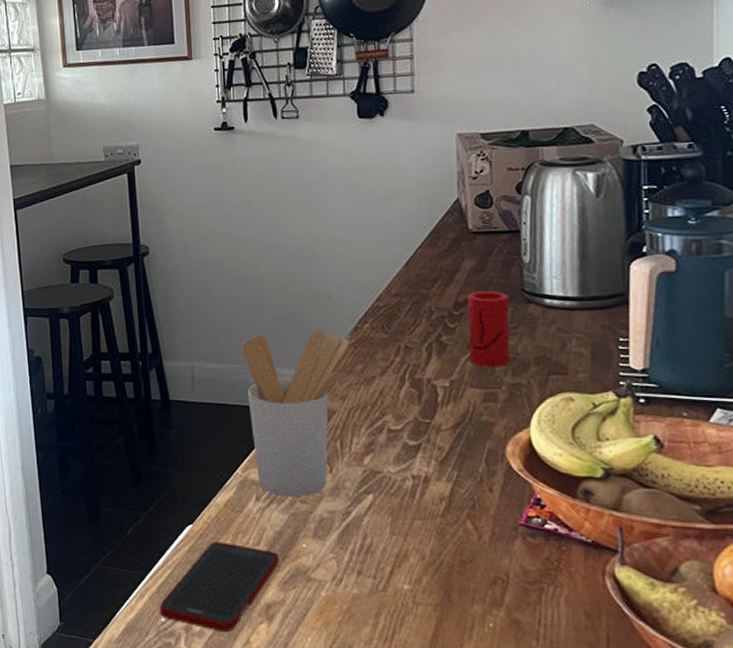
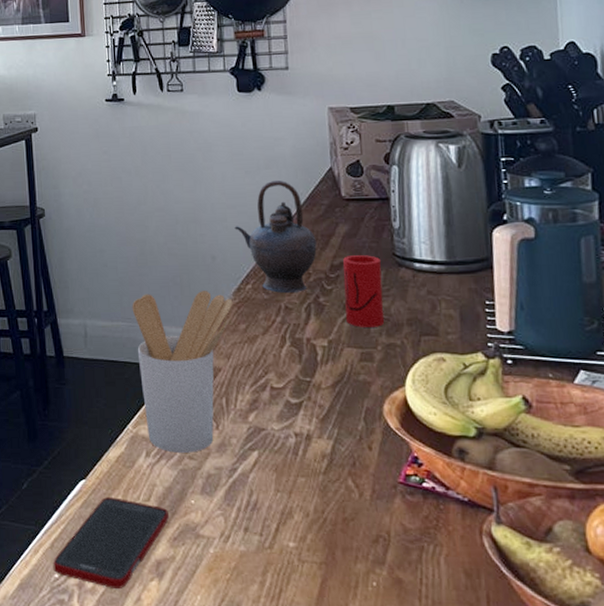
teapot: none [352,212,440,332] -> present [234,180,317,293]

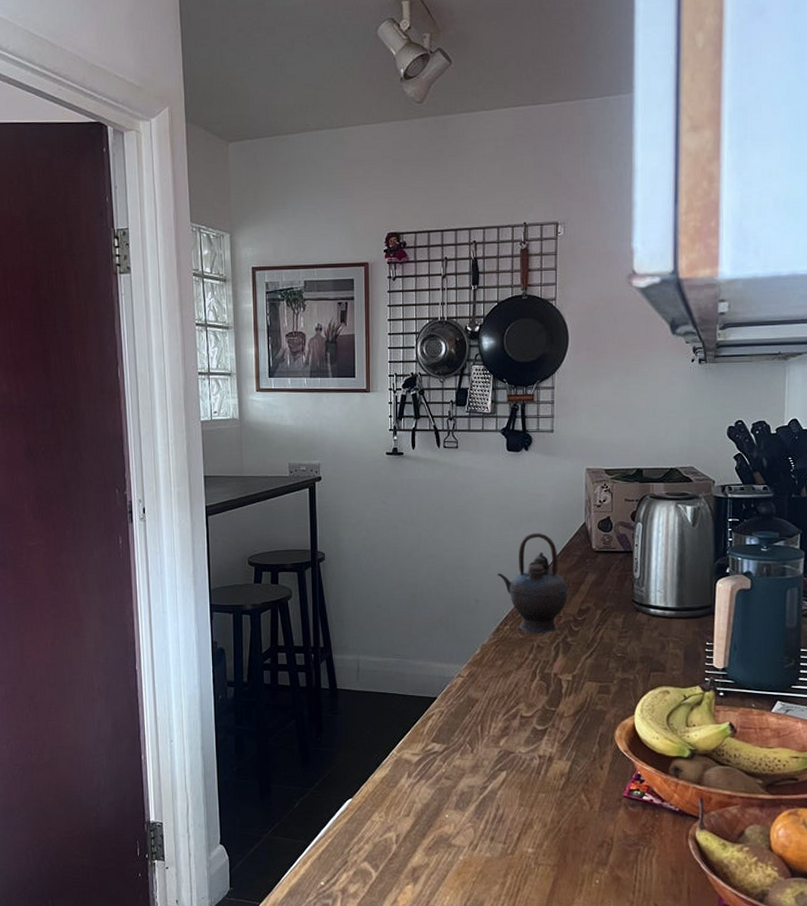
cell phone: present [53,497,169,590] -> none [319,813,425,893]
utensil holder: present [132,291,233,453] -> none [401,631,492,774]
cup: present [343,255,385,327] -> none [589,601,622,664]

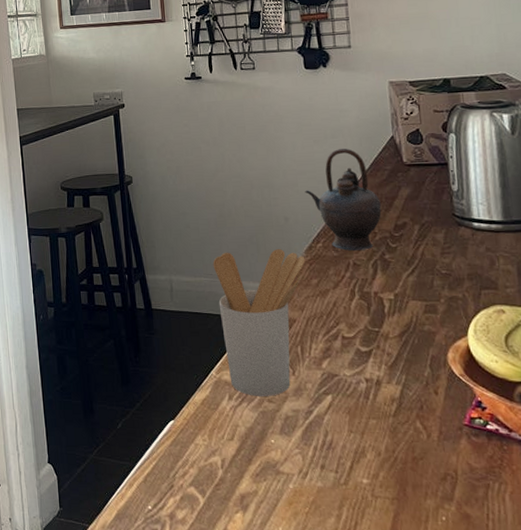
utensil holder: none [401,631,492,774] -> present [213,249,306,396]

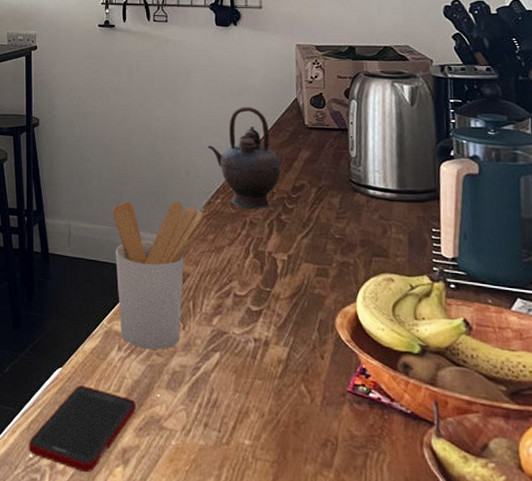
cell phone: none [146,436,251,521] -> present [28,385,136,473]

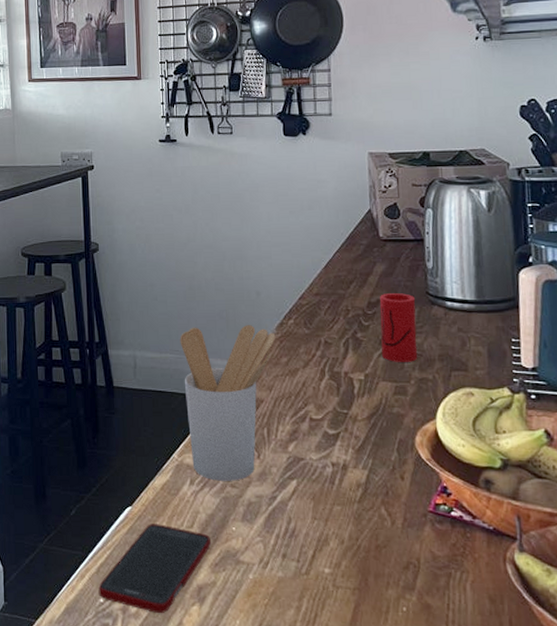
teapot: present [207,106,281,209] -> none [278,220,356,328]
cup: none [304,179,340,246] -> present [380,293,418,362]

